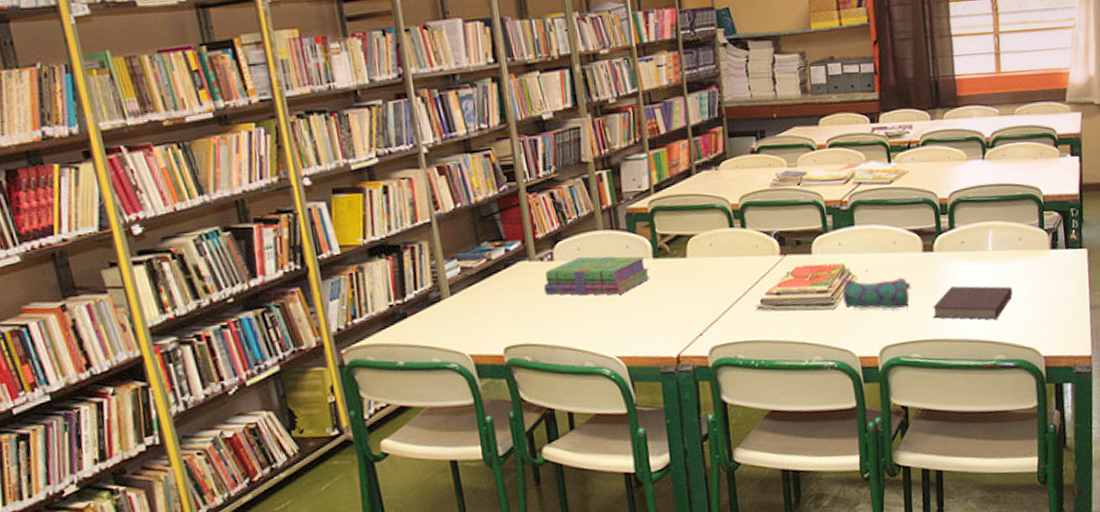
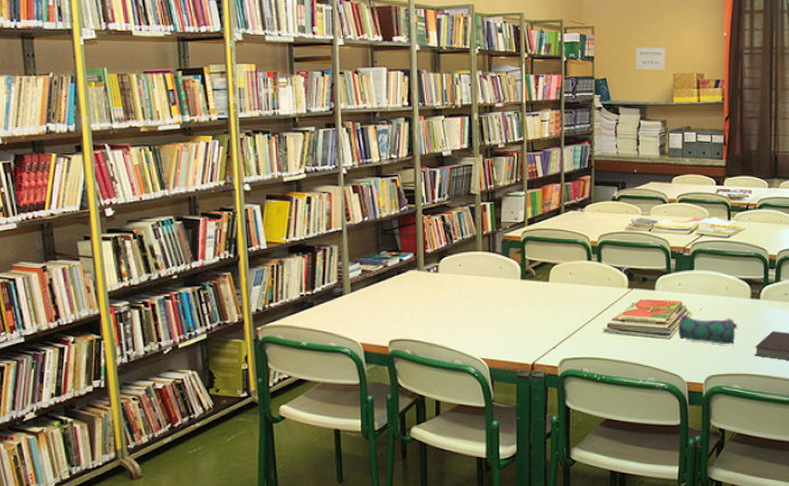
stack of books: present [543,256,650,296] -> none [427,272,517,307]

